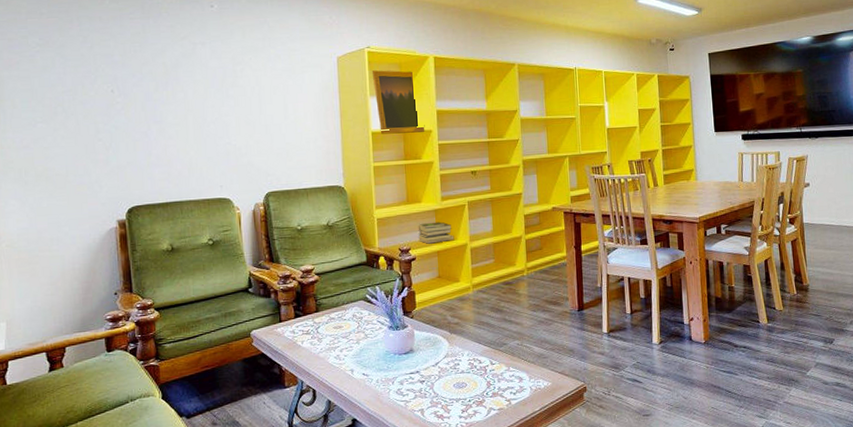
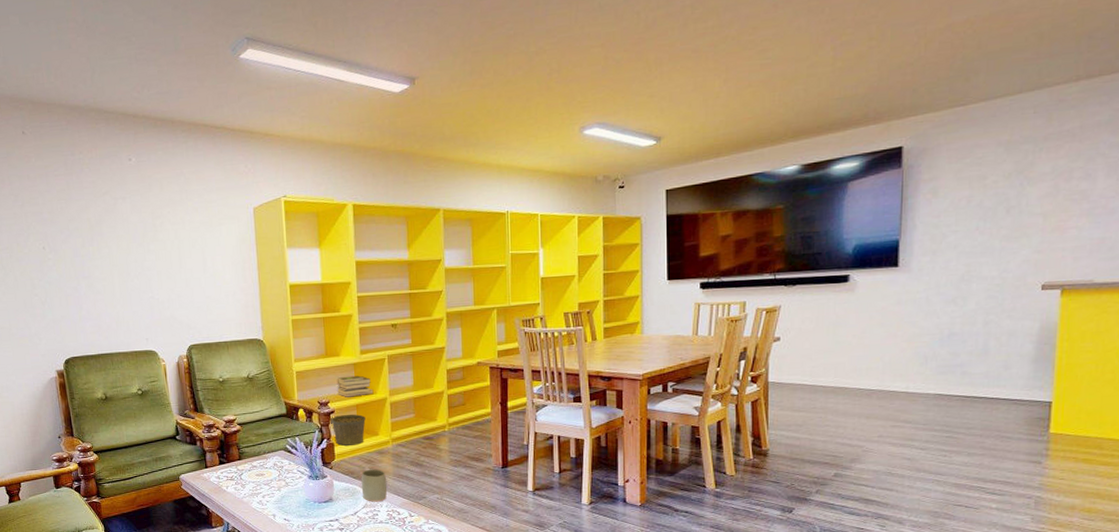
picture frame: present [372,70,425,134] -> none [288,220,344,287]
basket: none [412,261,447,294] -> present [331,414,366,446]
mug: none [442,316,469,351] -> present [361,469,388,502]

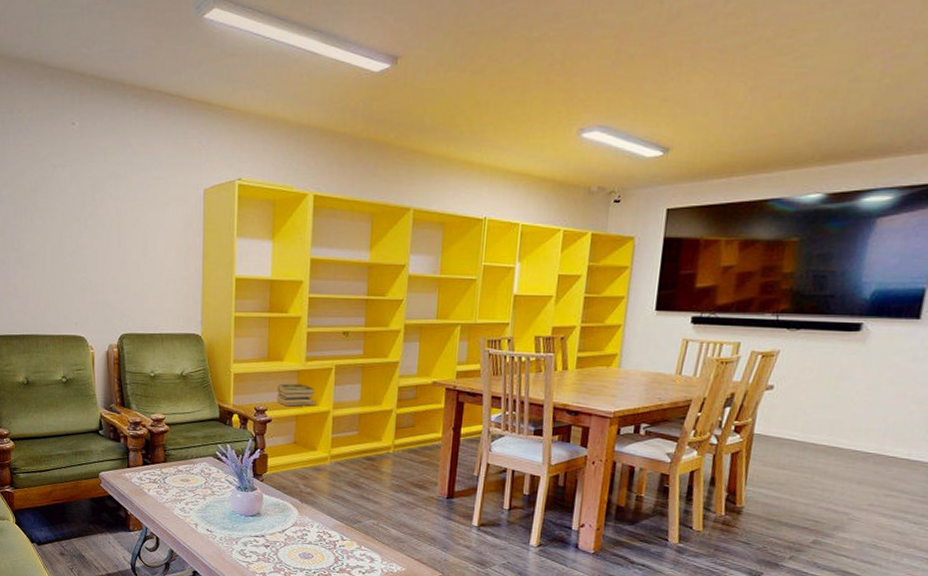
basket: present [331,414,366,446] -> none [267,425,304,459]
mug: present [361,469,388,502] -> none [292,485,321,522]

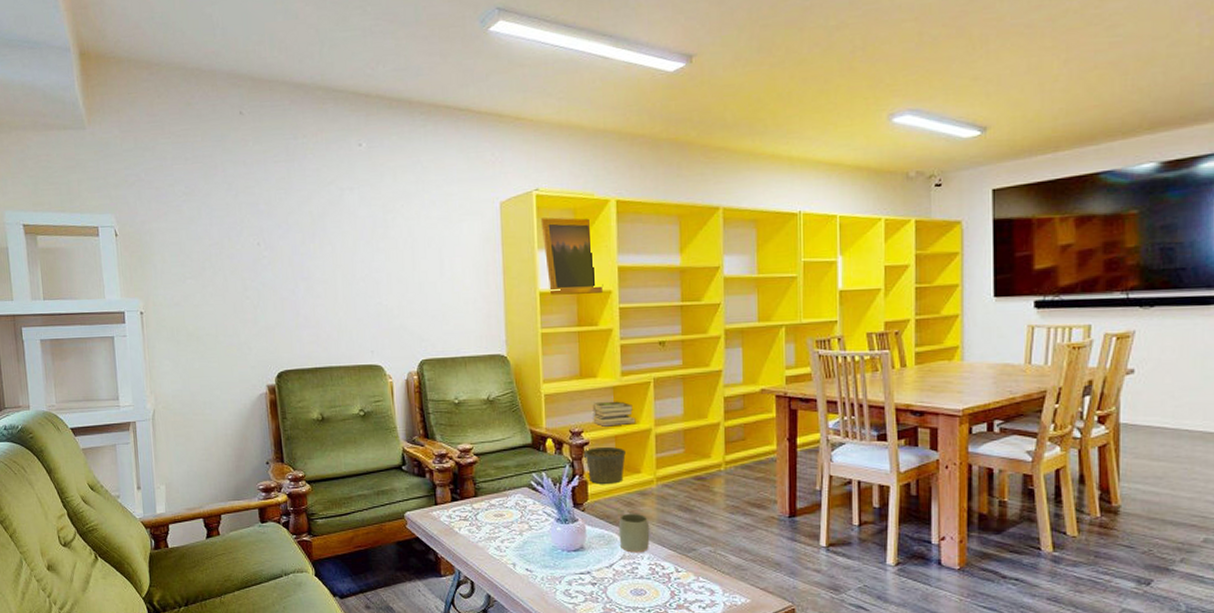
picture frame: none [241,207,296,282] -> present [540,217,604,295]
basket: none [267,425,304,459] -> present [584,447,626,484]
mug: none [292,485,321,522] -> present [618,513,650,553]

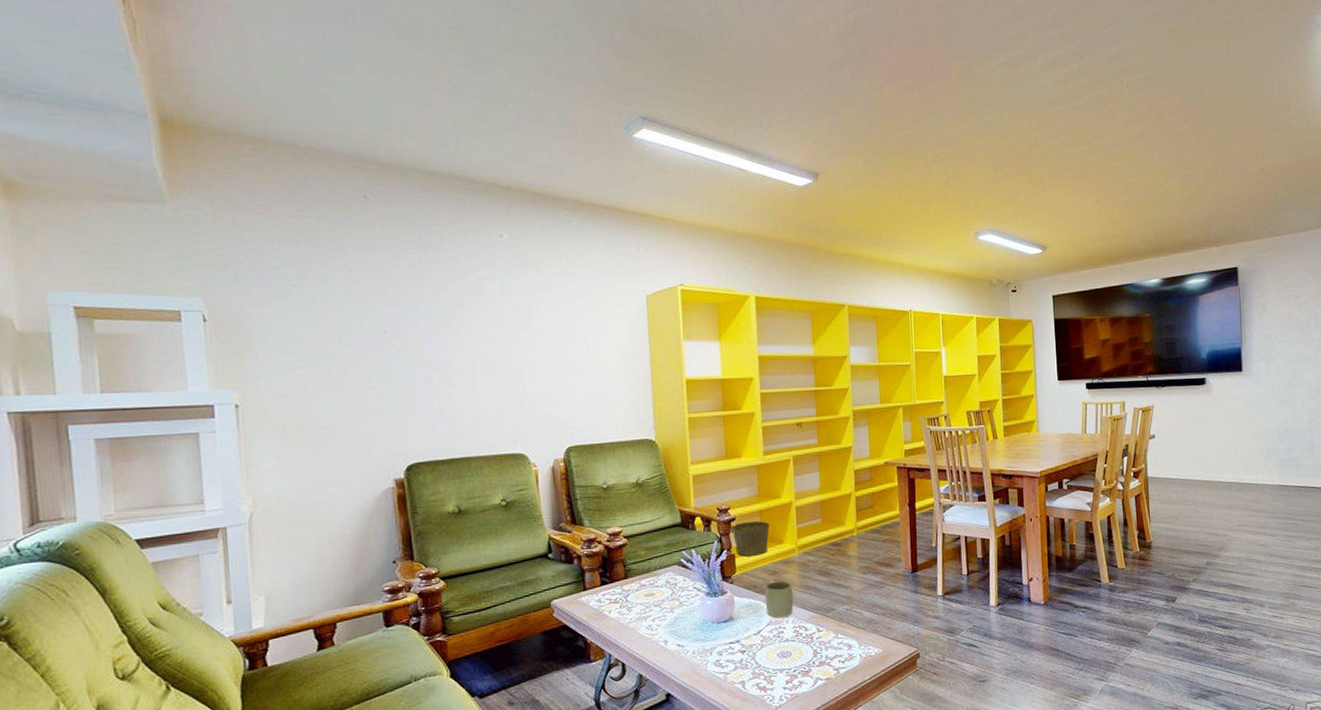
picture frame: present [540,217,604,295] -> none [685,310,746,382]
books: present [593,401,636,427] -> none [739,478,778,503]

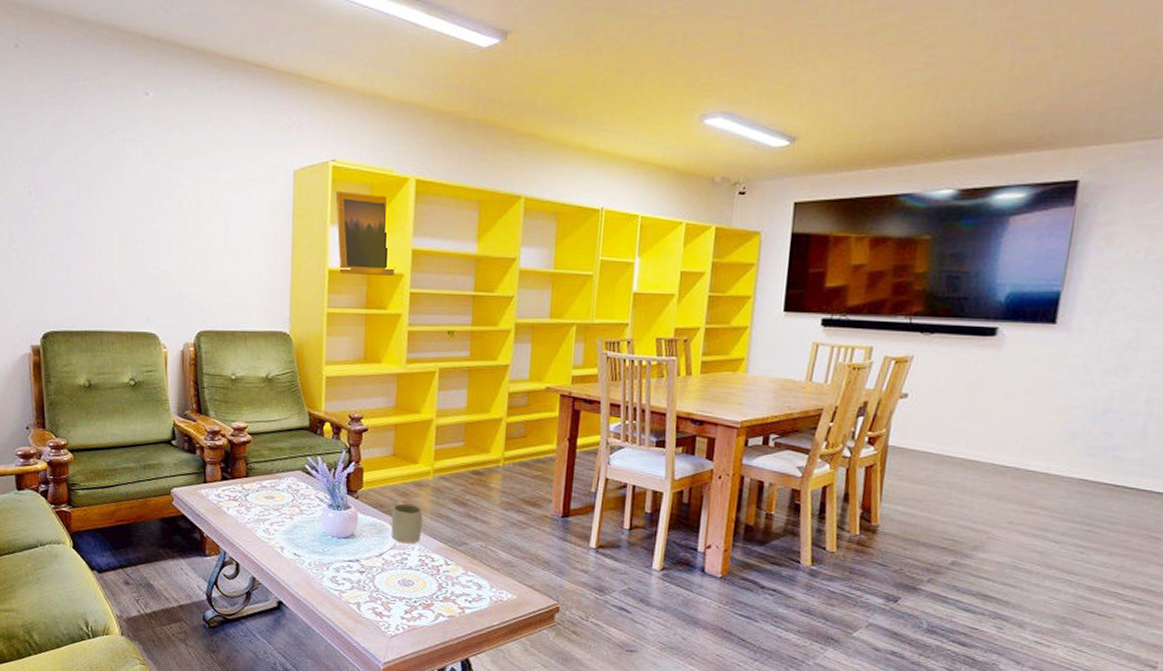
picture frame: none [685,310,746,382] -> present [335,191,395,276]
basket: present [731,521,770,557] -> none [362,435,405,473]

